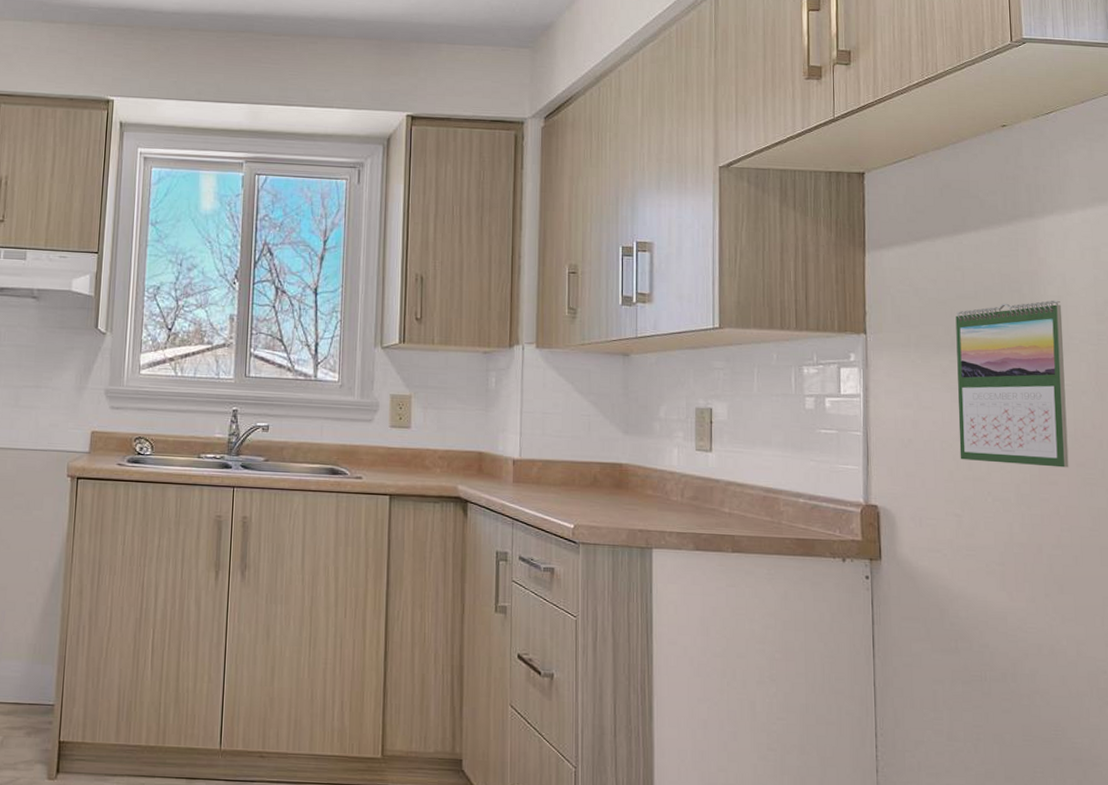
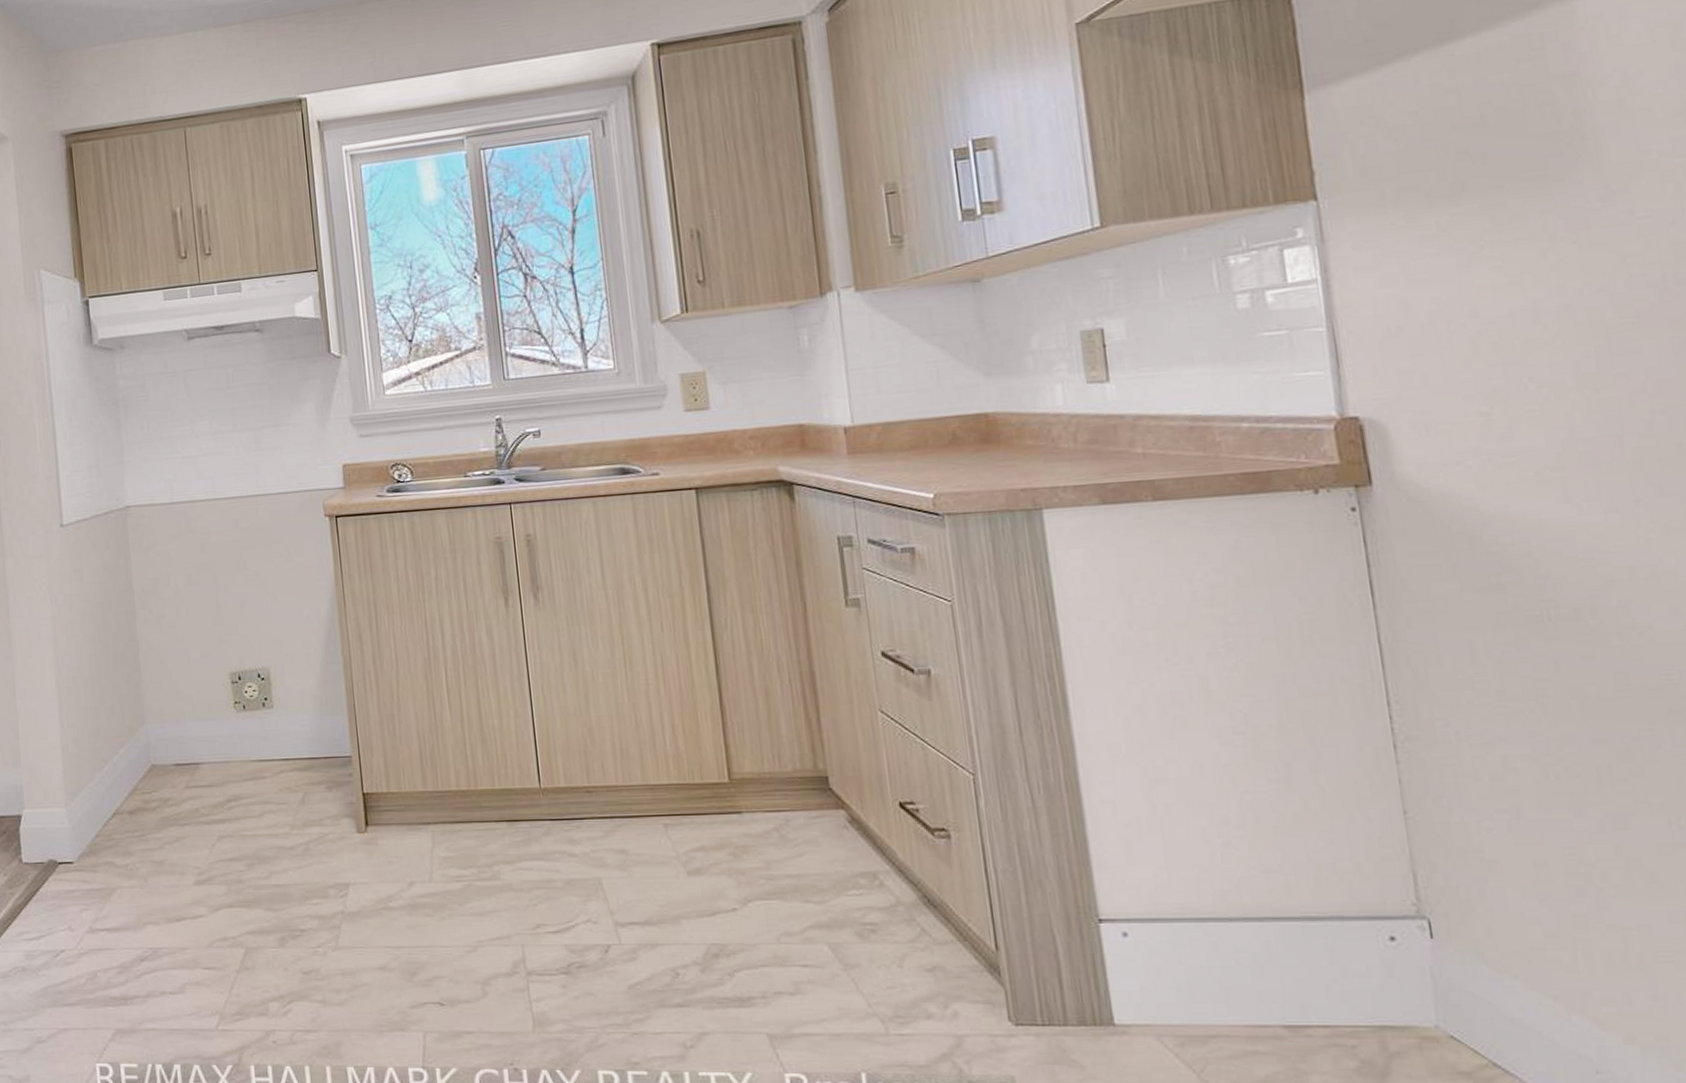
calendar: present [955,300,1069,468] -> none [1453,105,1658,342]

